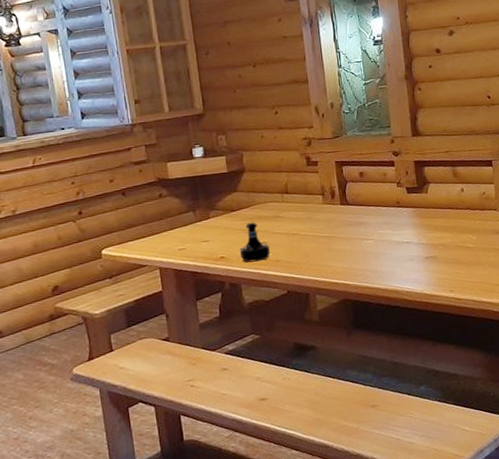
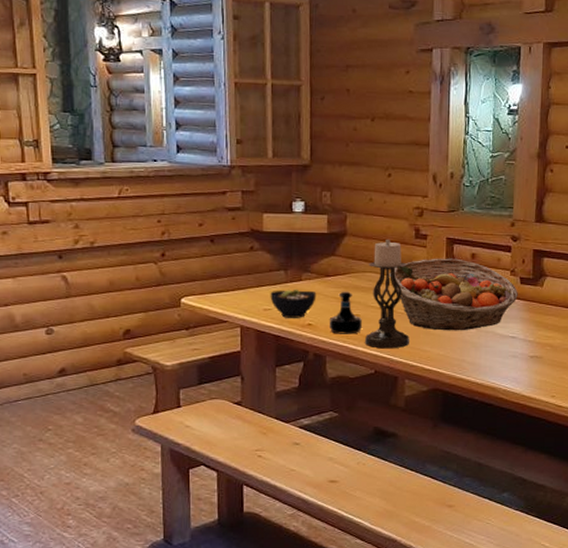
bowl: none [182,226,225,255] -> present [270,289,317,318]
candle holder: none [268,170,316,270] -> present [364,240,410,349]
fruit basket: none [287,178,407,247] -> present [388,258,518,331]

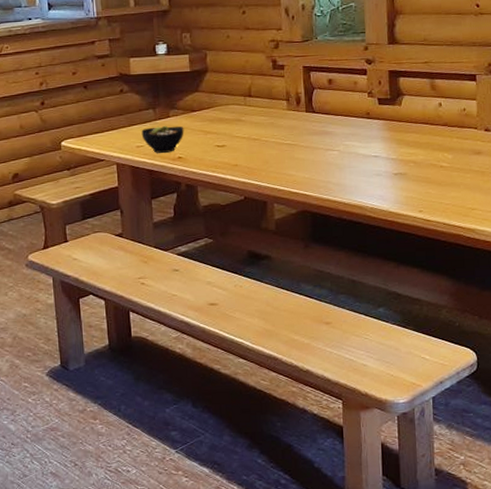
tequila bottle: present [329,291,362,334] -> none [197,124,229,165]
candle holder: present [364,240,410,349] -> none [230,73,276,176]
fruit basket: present [388,258,518,331] -> none [250,85,377,155]

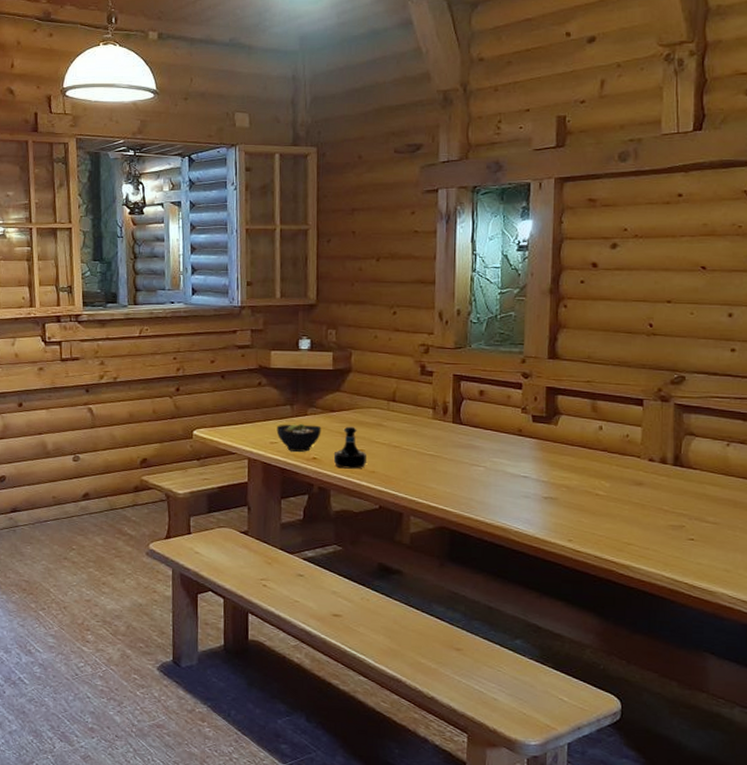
tequila bottle: none [197,124,229,165] -> present [333,426,366,469]

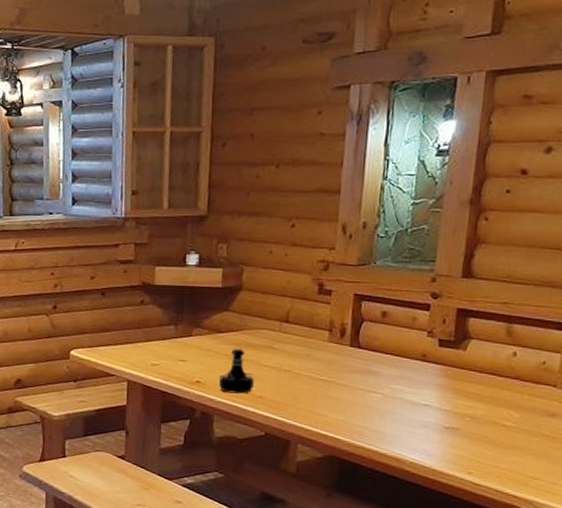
bowl: present [276,423,322,452] -> none [158,344,207,375]

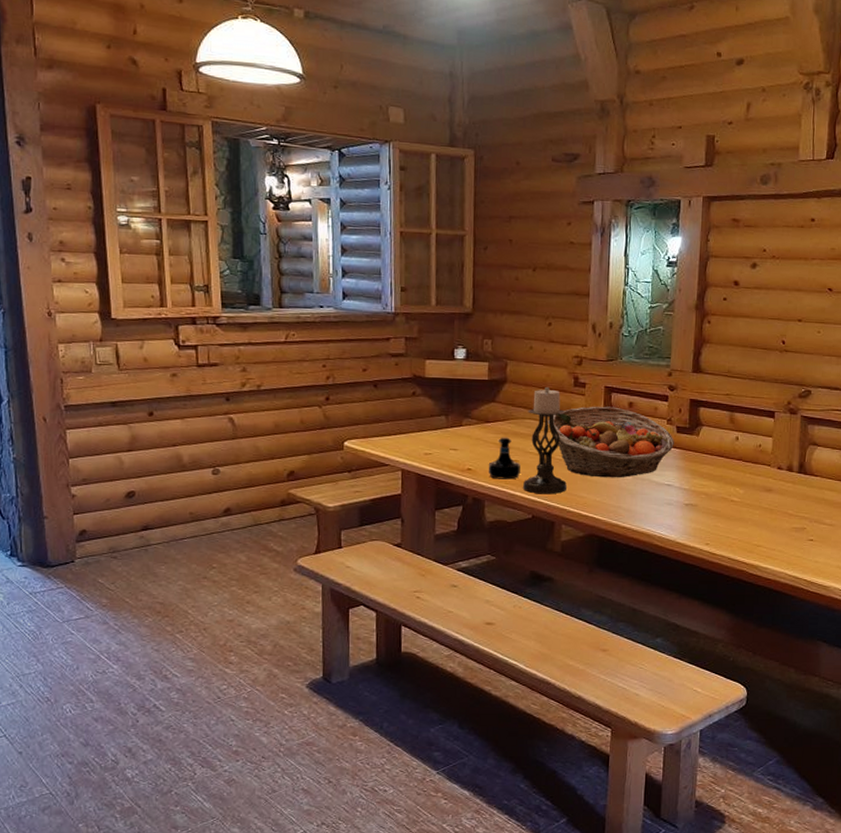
candle holder: none [255,295,308,411] -> present [522,387,568,494]
fruit basket: none [286,316,435,396] -> present [547,406,674,478]

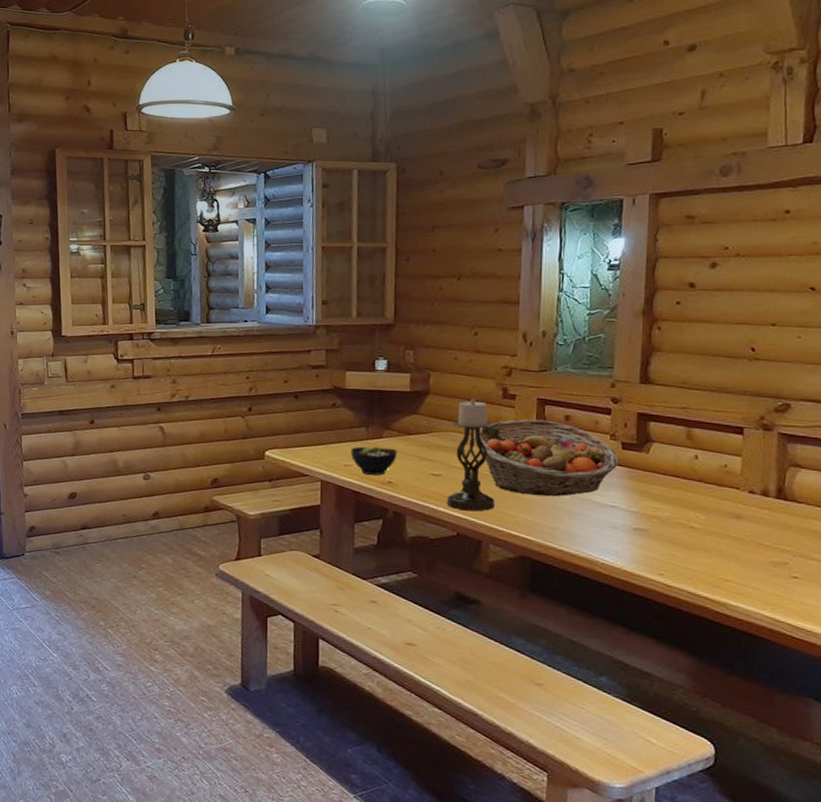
bowl: none [431,434,476,463] -> present [350,446,398,475]
tequila bottle: present [488,437,520,480] -> none [409,450,444,494]

